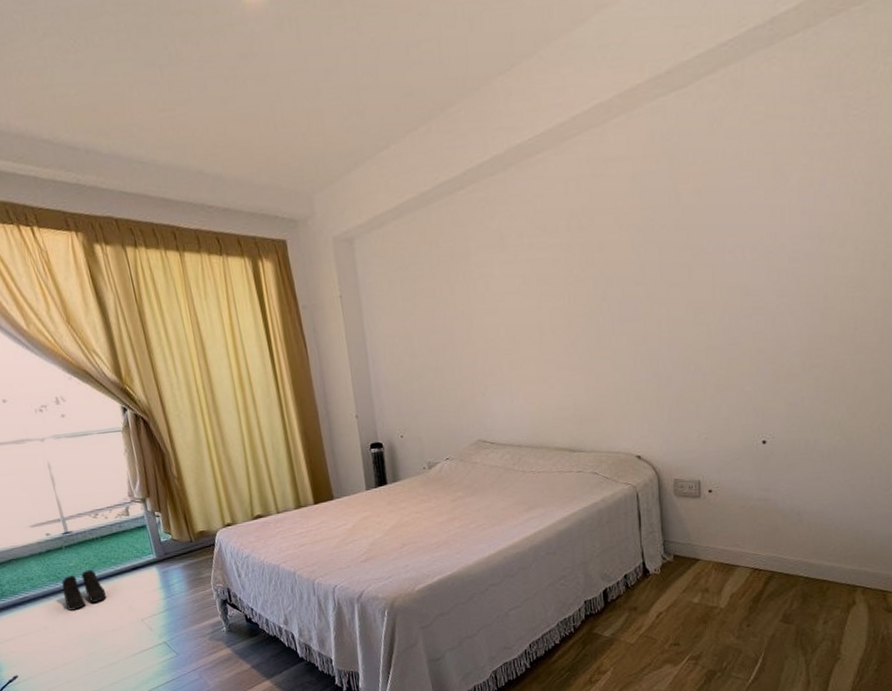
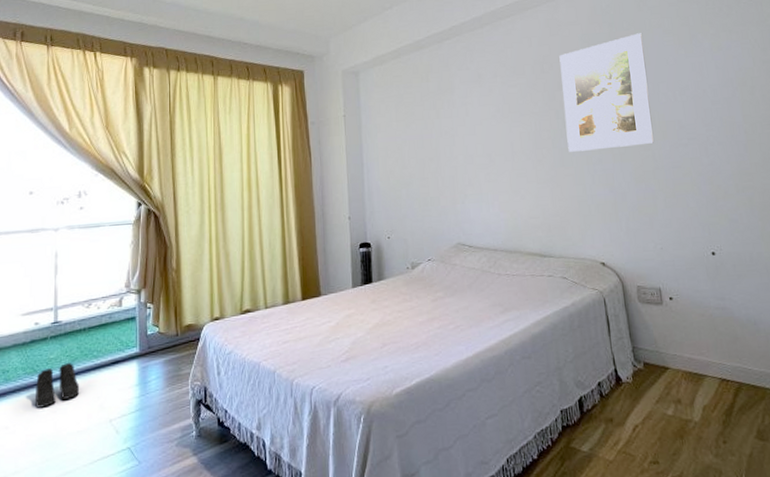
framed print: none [602,167,712,331] -> present [559,33,654,152]

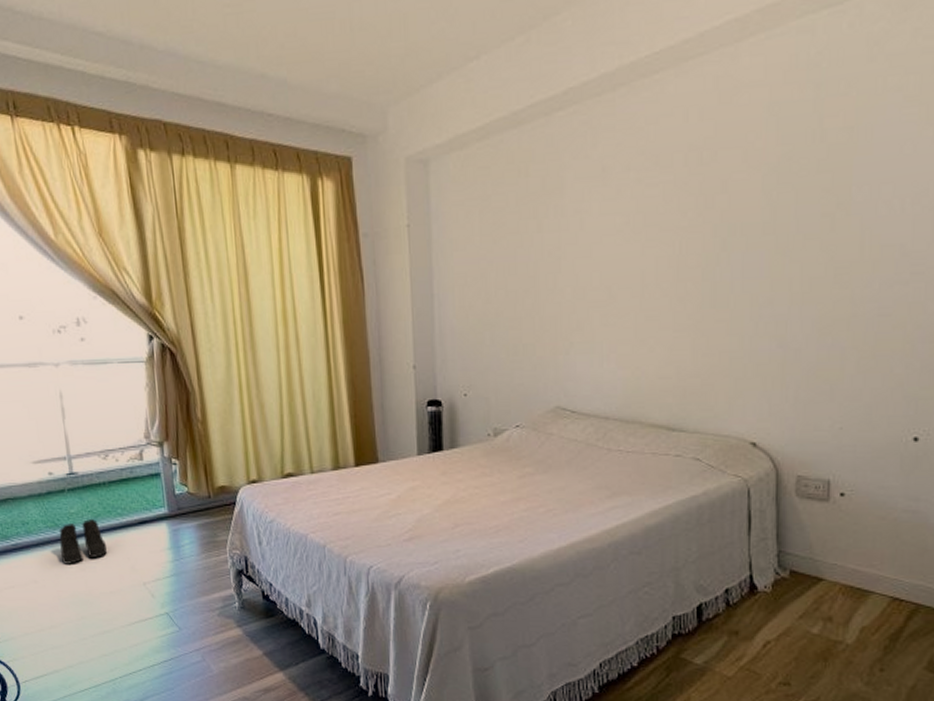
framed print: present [559,33,654,152] -> none [725,100,867,288]

